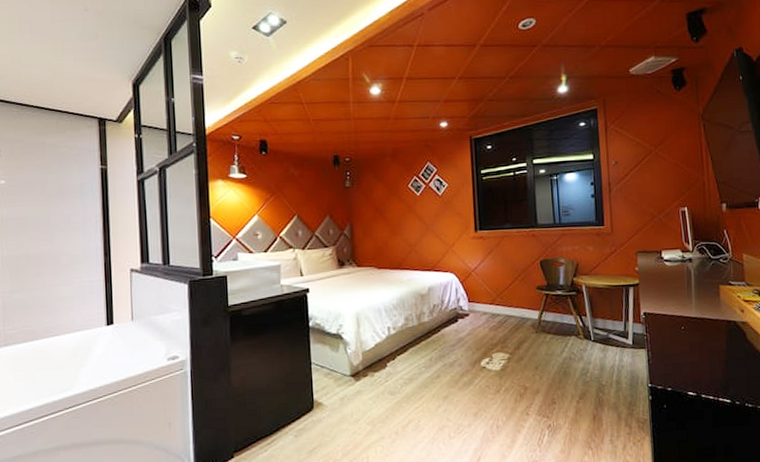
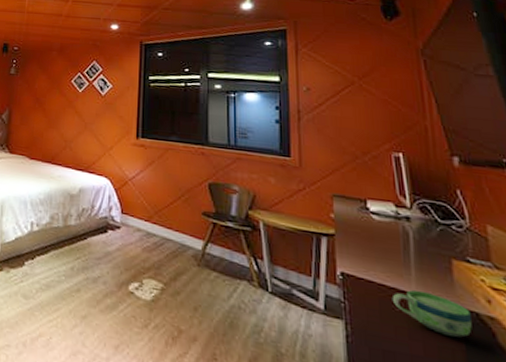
cup: none [679,313,731,343] -> present [392,290,472,338]

